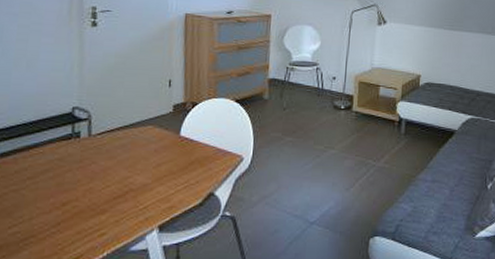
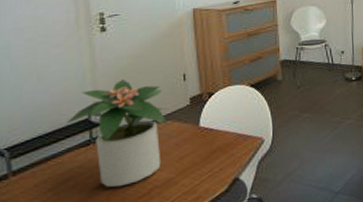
potted plant: none [49,76,152,185] -> present [65,78,170,187]

